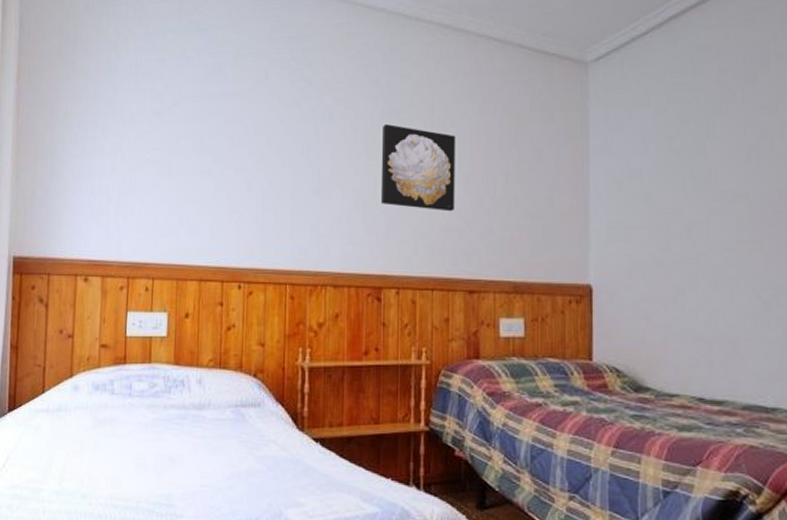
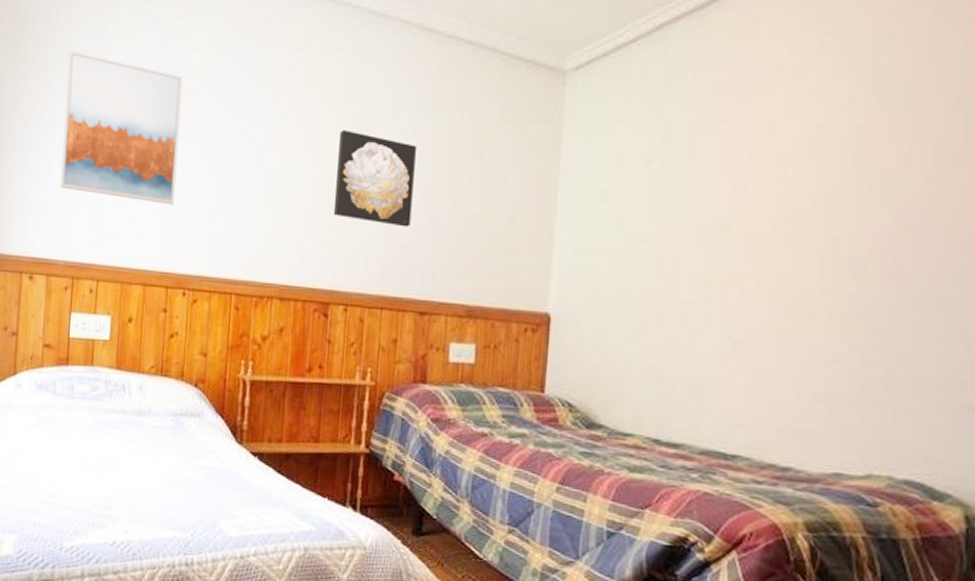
wall art: none [113,61,230,203] -> present [60,50,183,206]

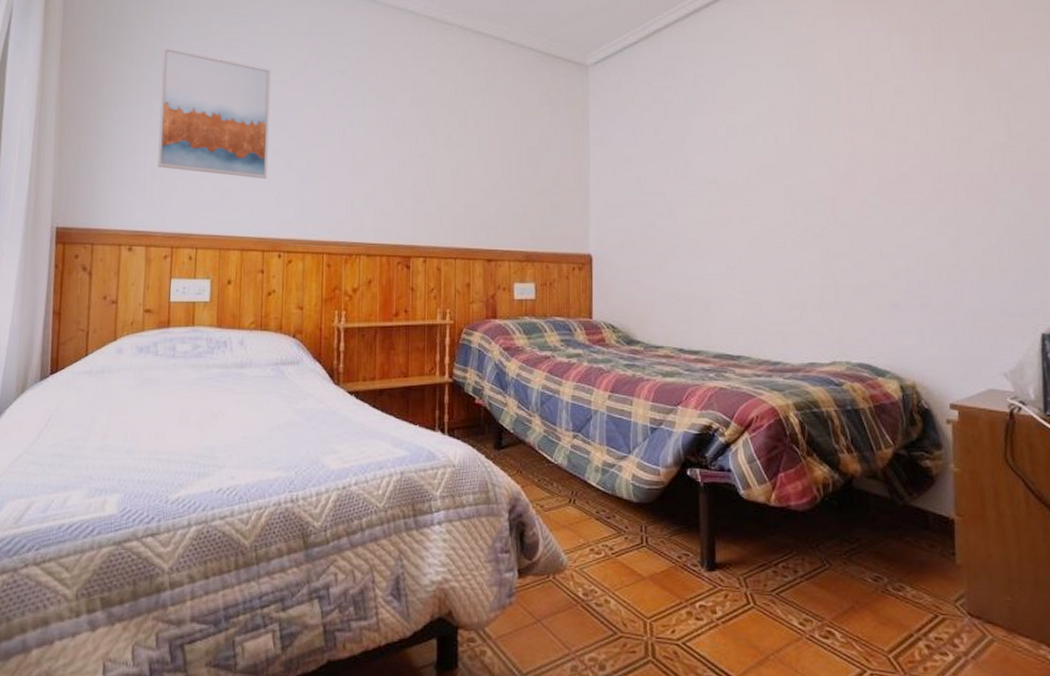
wall art: present [333,130,418,227] -> none [409,113,476,190]

